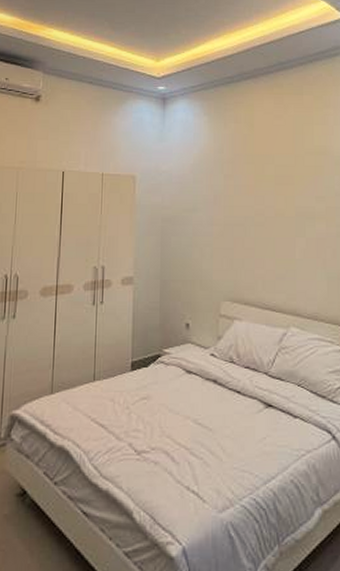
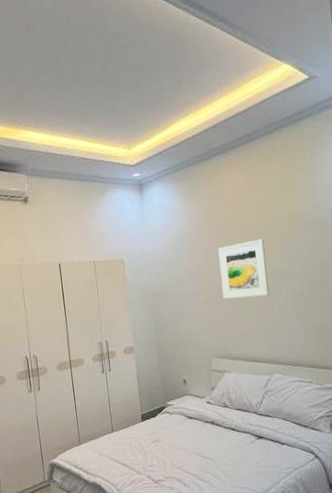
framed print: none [240,171,292,235] -> present [218,239,269,299]

